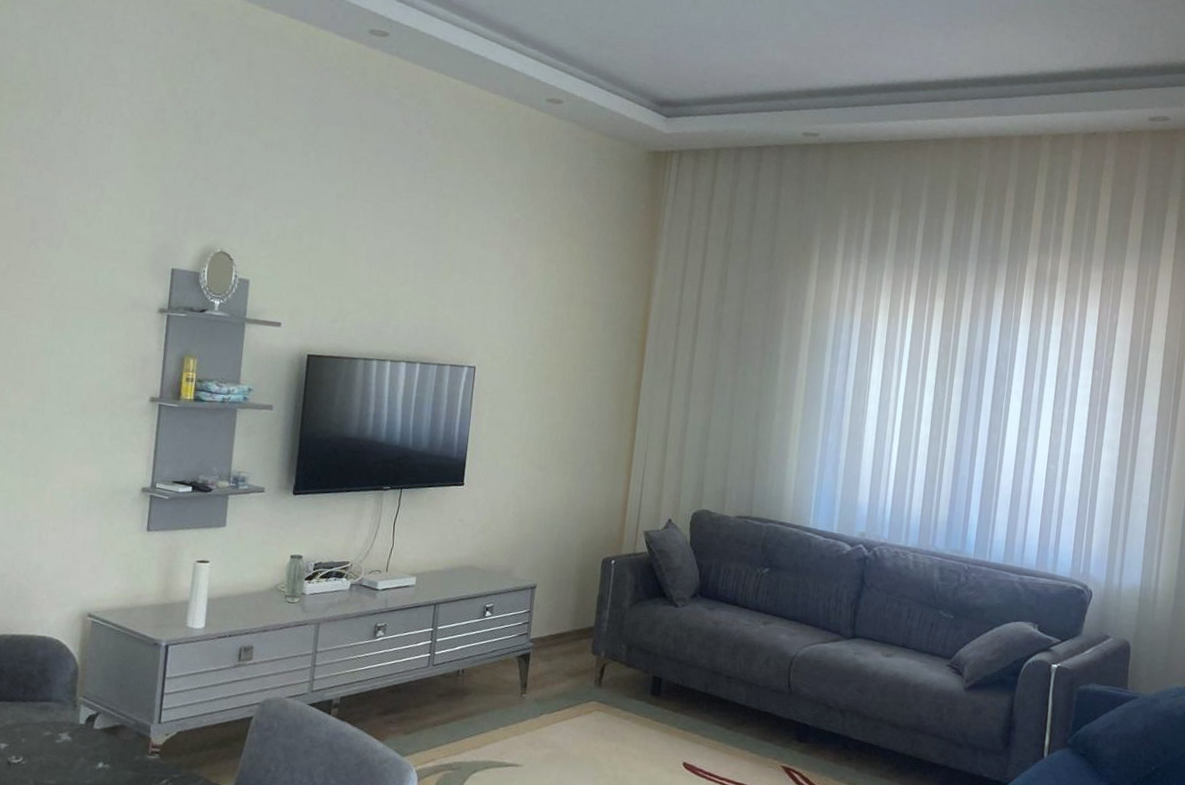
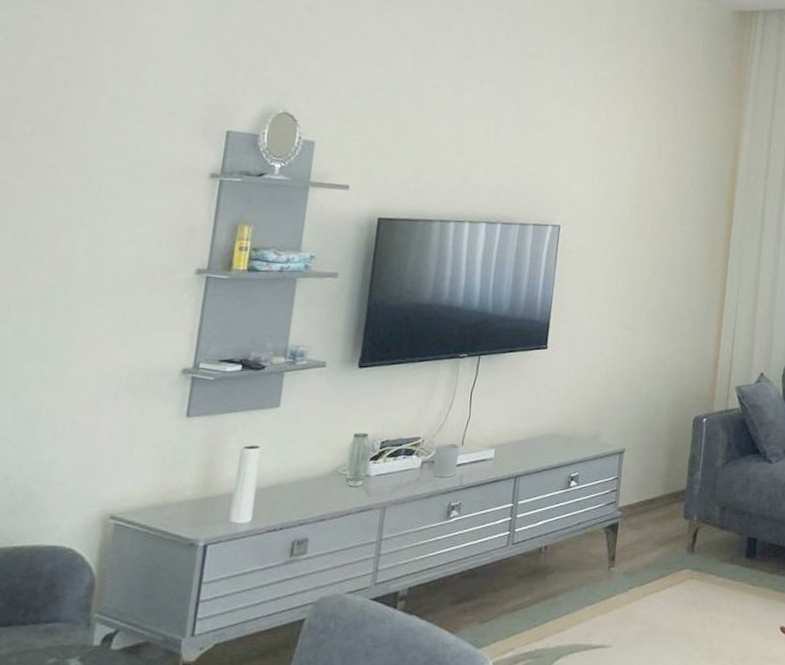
candle holder: none [361,569,385,601] -> present [433,444,460,478]

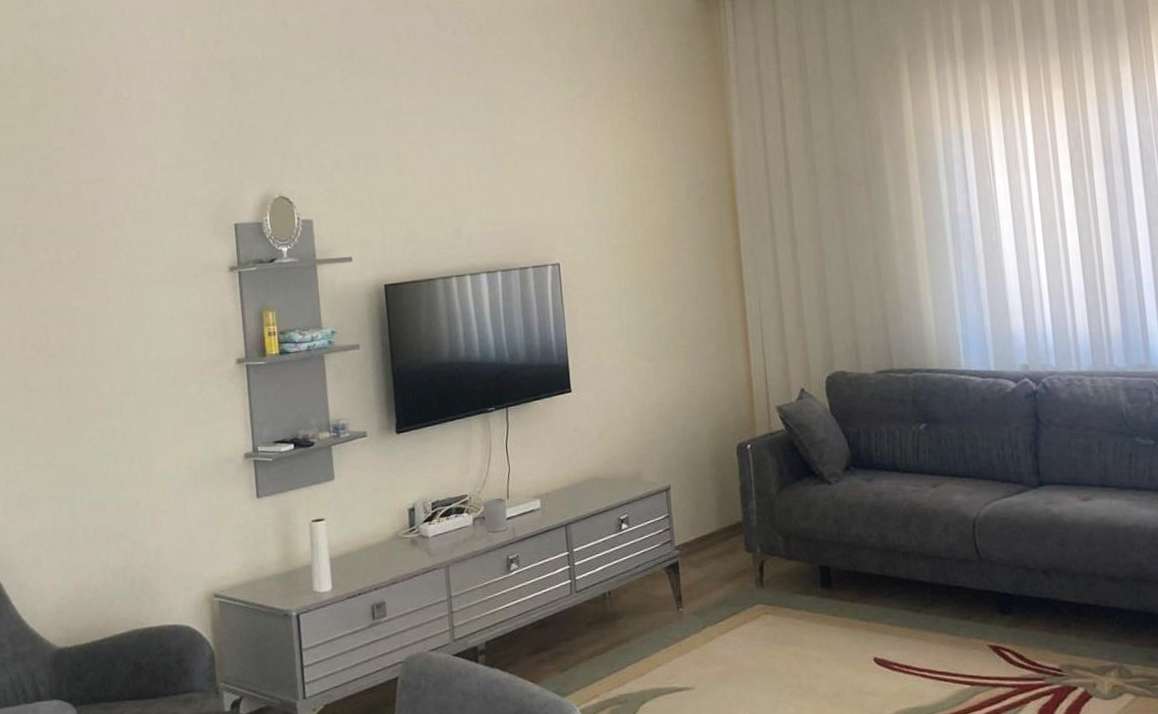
vase: present [345,433,372,486] -> none [402,496,426,548]

